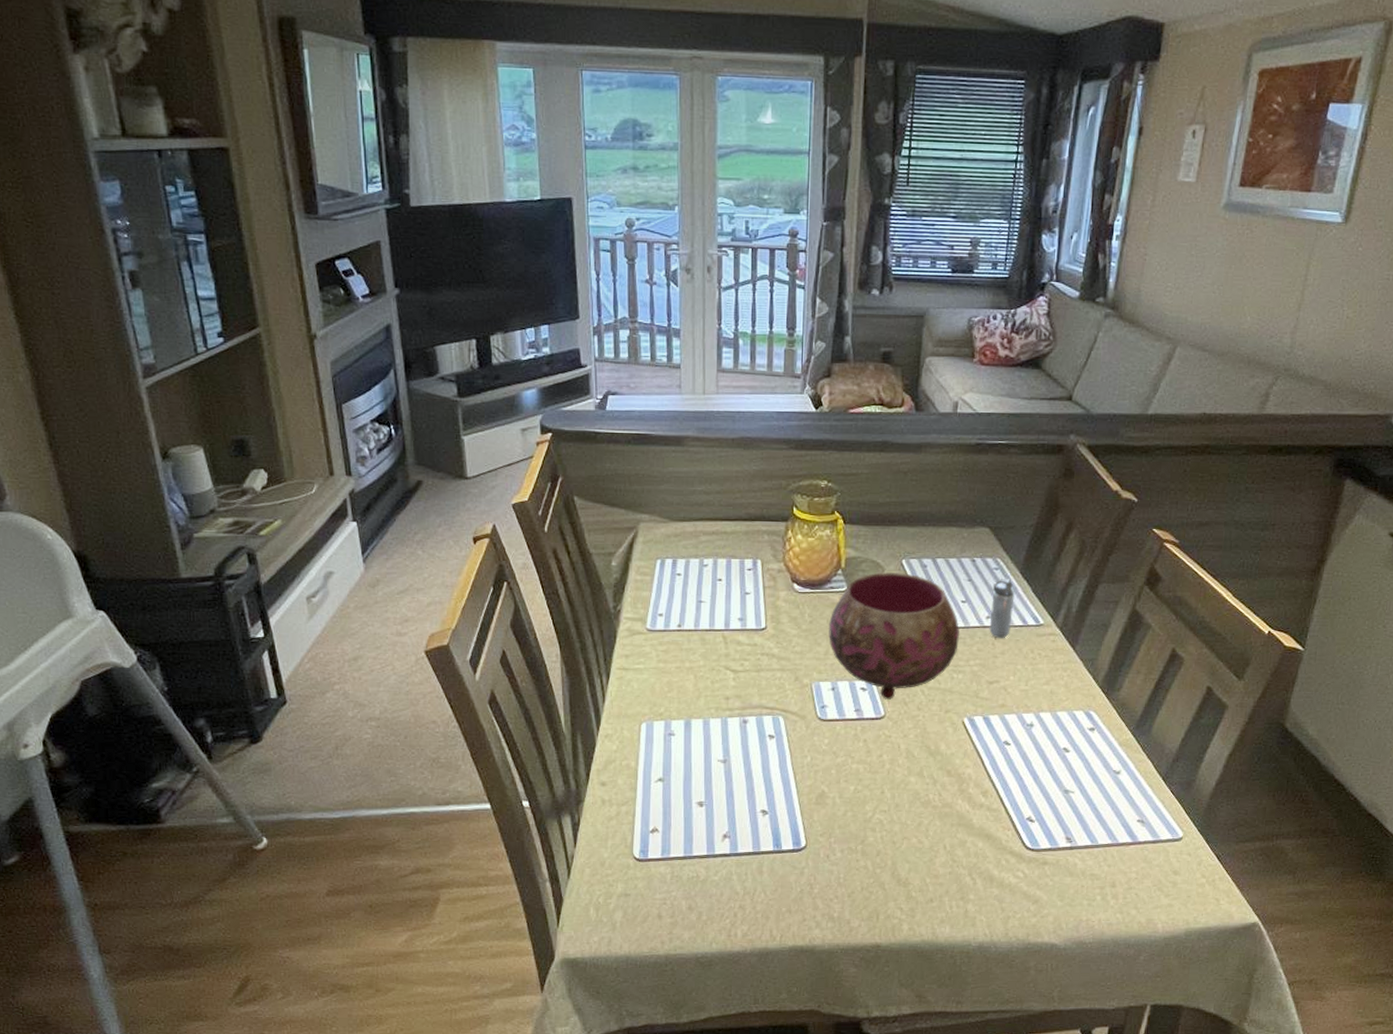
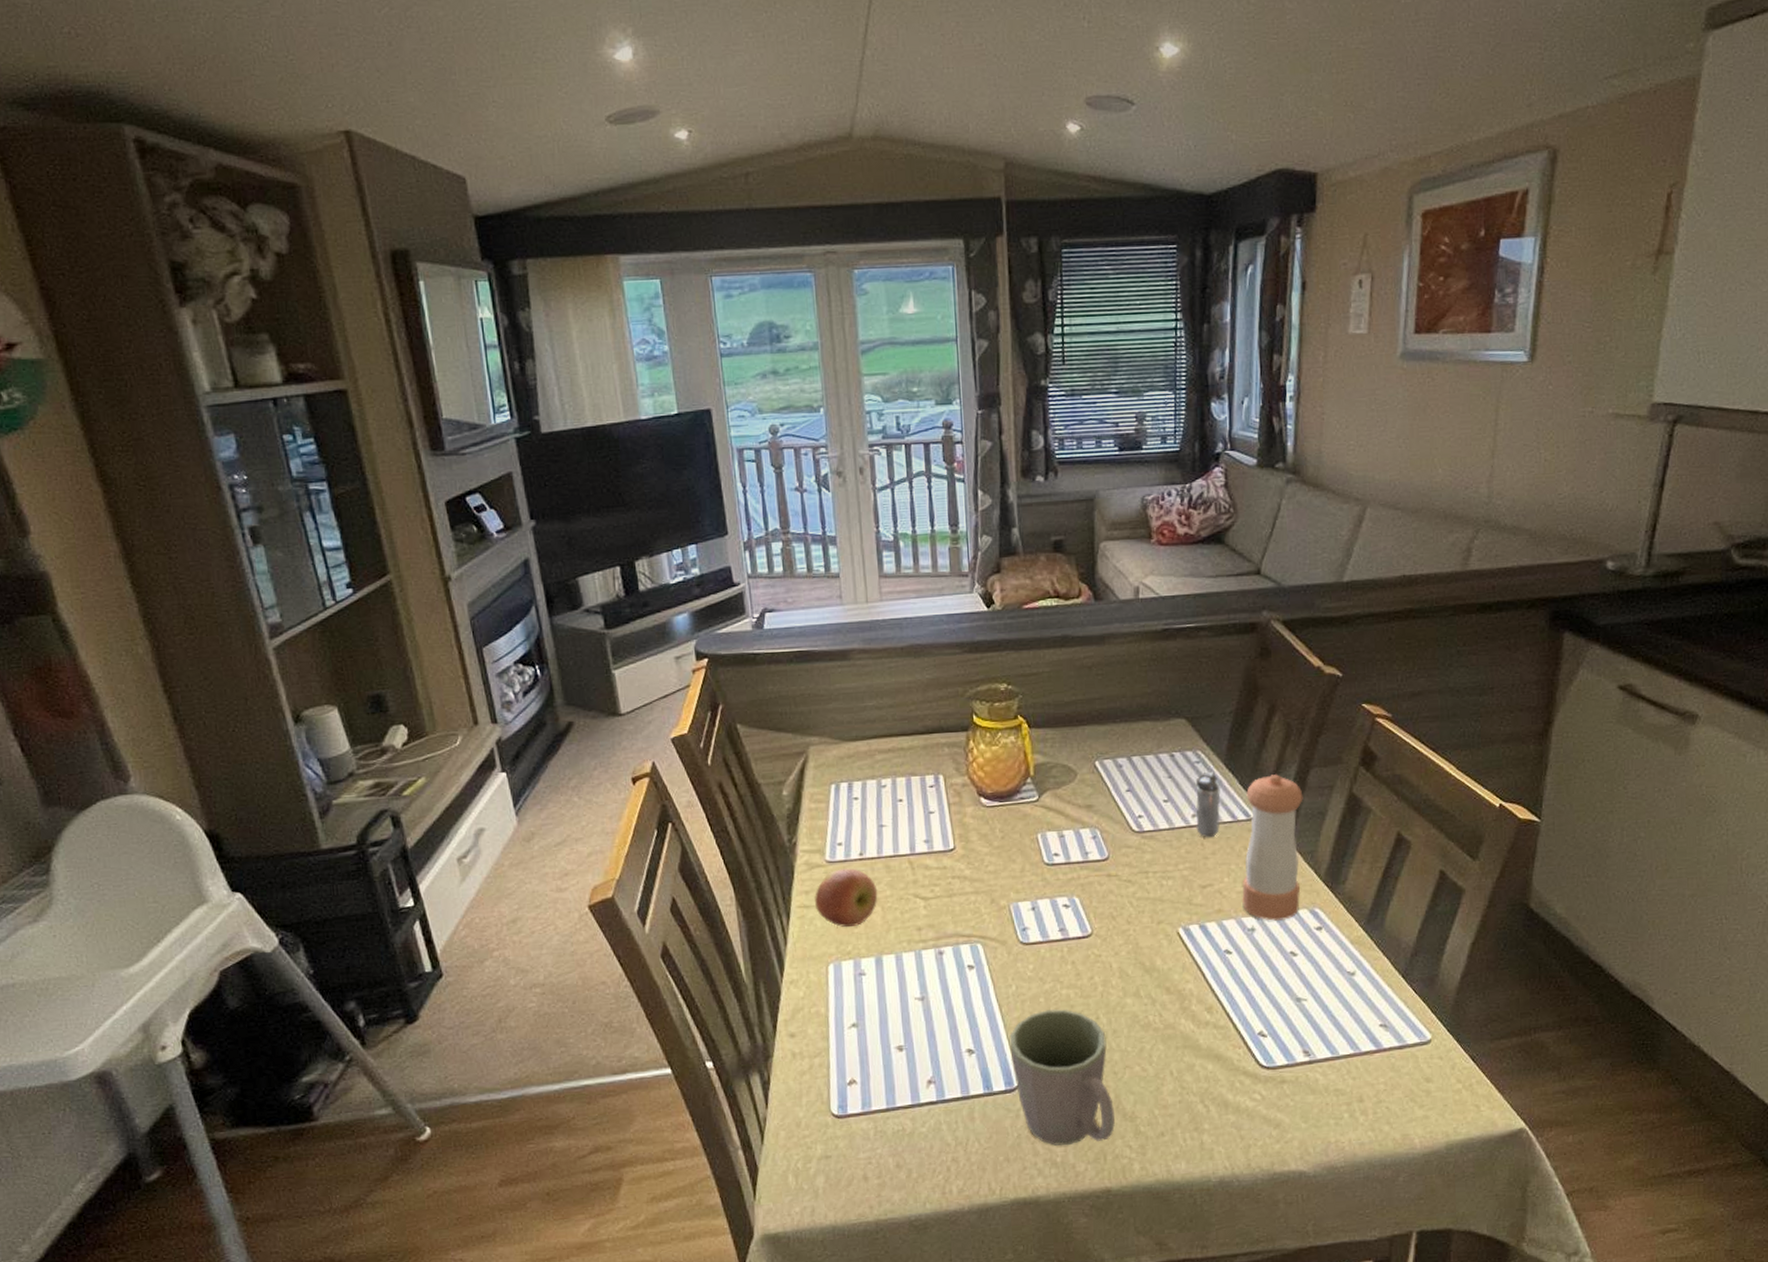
apple: none [634,637,692,692] -> present [815,868,878,928]
mug: none [800,781,890,903] -> present [1010,1009,1115,1146]
bowl: present [828,572,959,700] -> none [1021,775,1165,915]
pepper shaker: none [1024,586,1090,719] -> present [1242,774,1303,921]

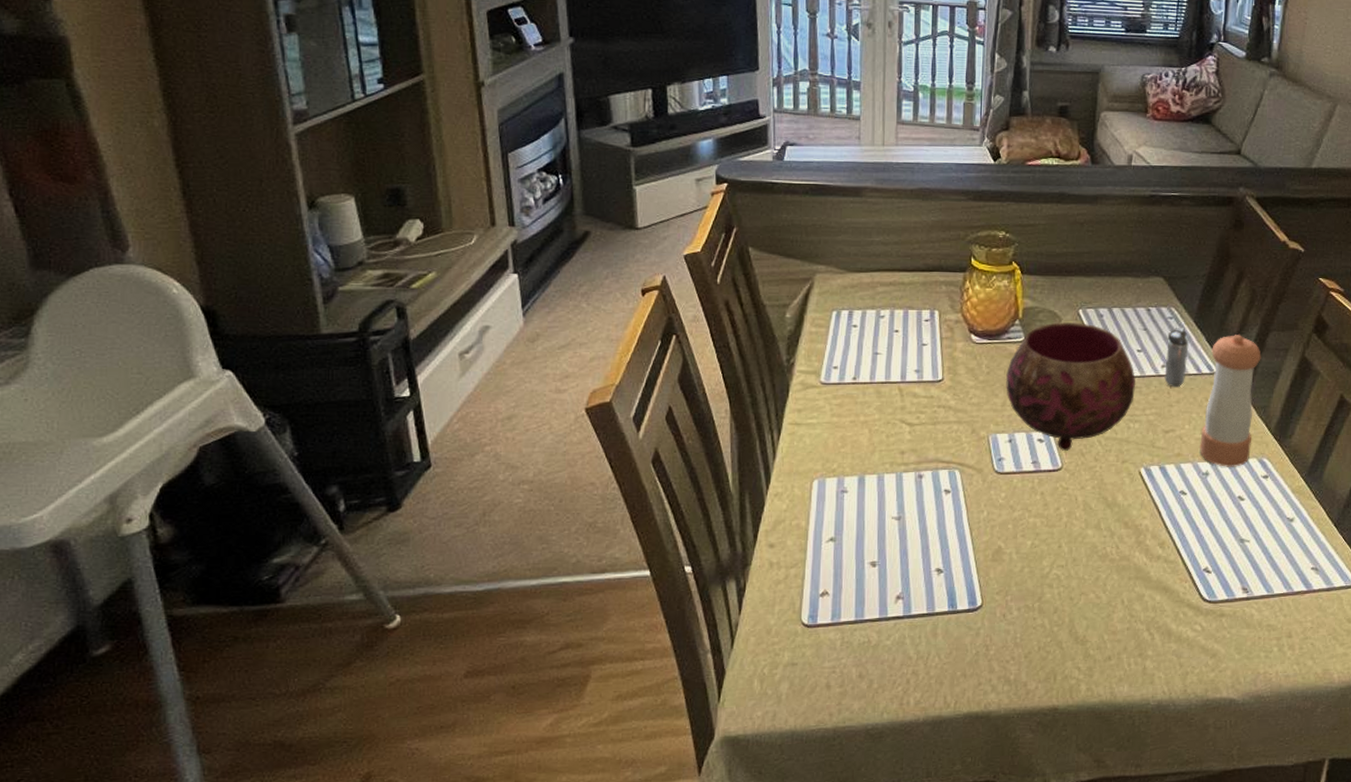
apple: present [815,868,878,928] -> none [806,391,867,447]
mug: present [1010,1009,1115,1146] -> none [976,536,1067,665]
bowl: none [1021,775,1165,915] -> present [1005,322,1135,451]

